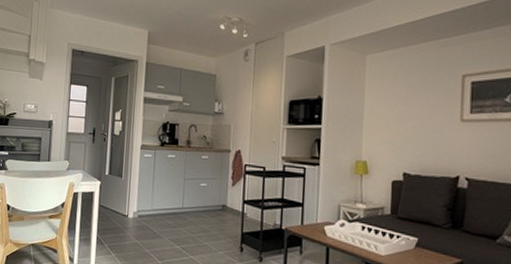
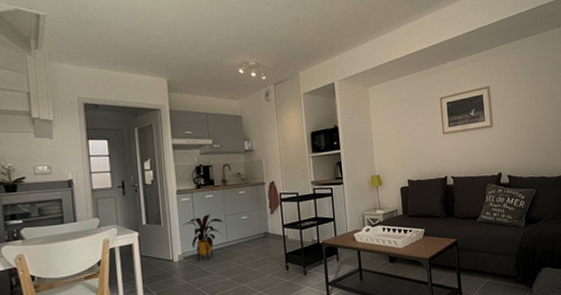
house plant: none [141,174,182,224] -> present [182,214,225,261]

